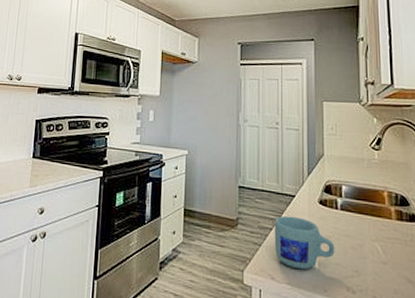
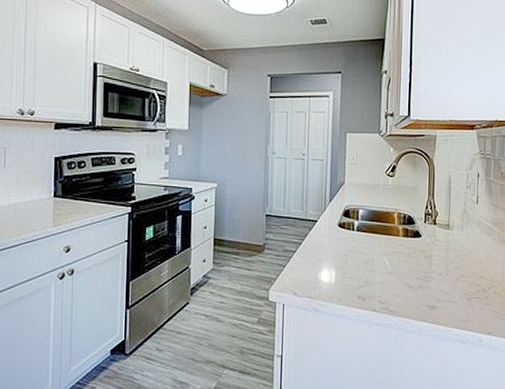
mug: present [274,216,335,270] -> none [297,239,350,285]

